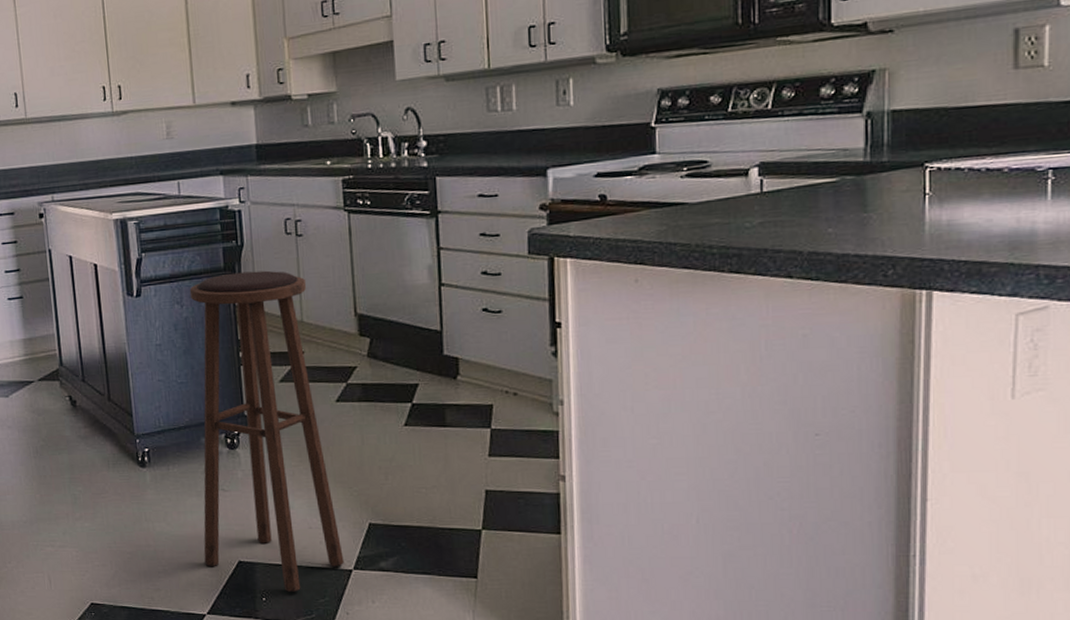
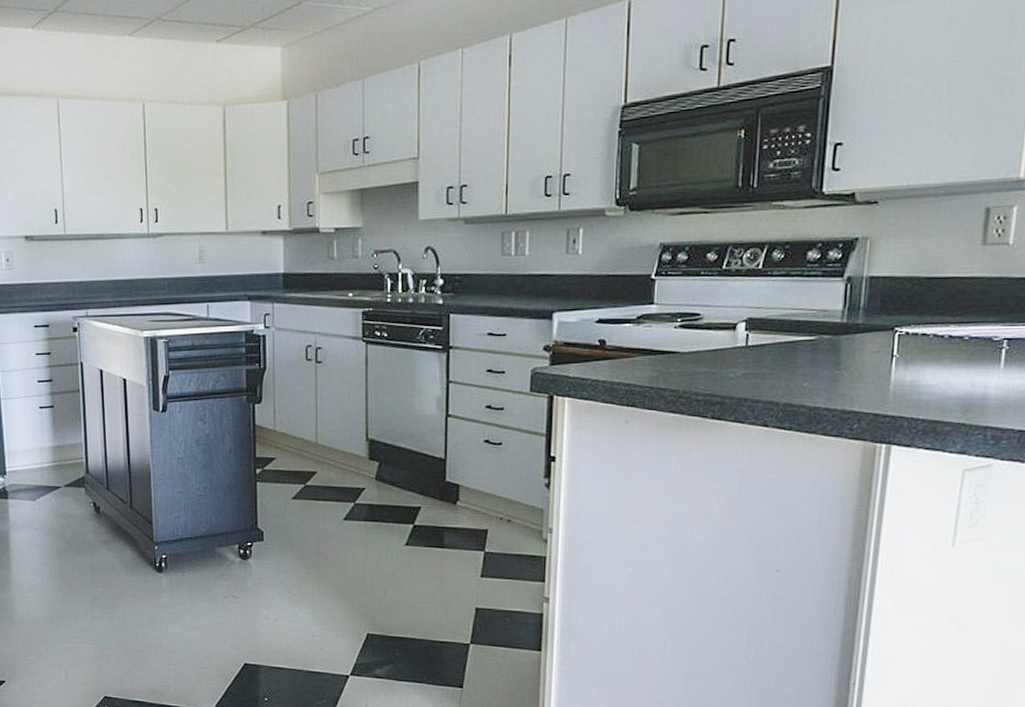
stool: present [189,270,344,592] -> none [212,393,342,694]

